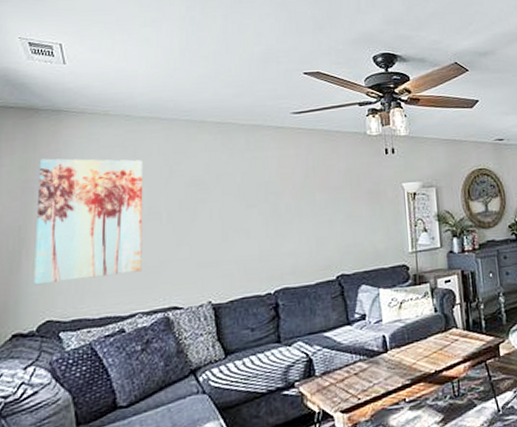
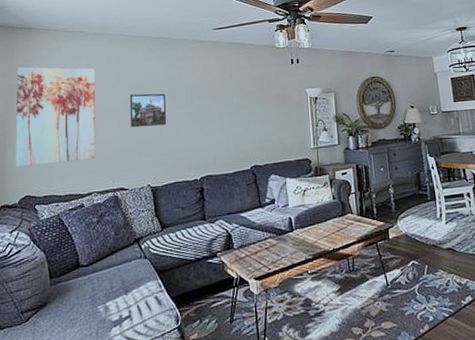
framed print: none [186,189,234,232] -> present [129,93,167,128]

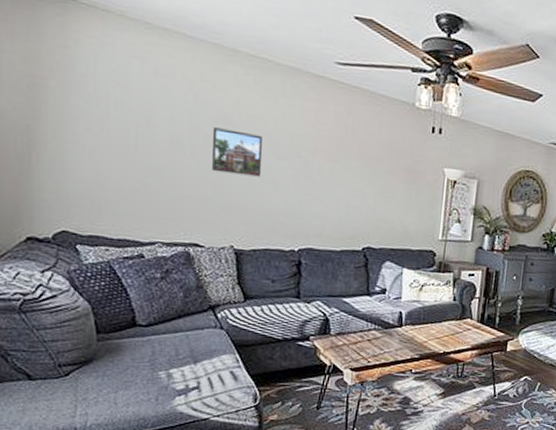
wall art: present [15,67,96,168] -> none [45,53,166,202]

